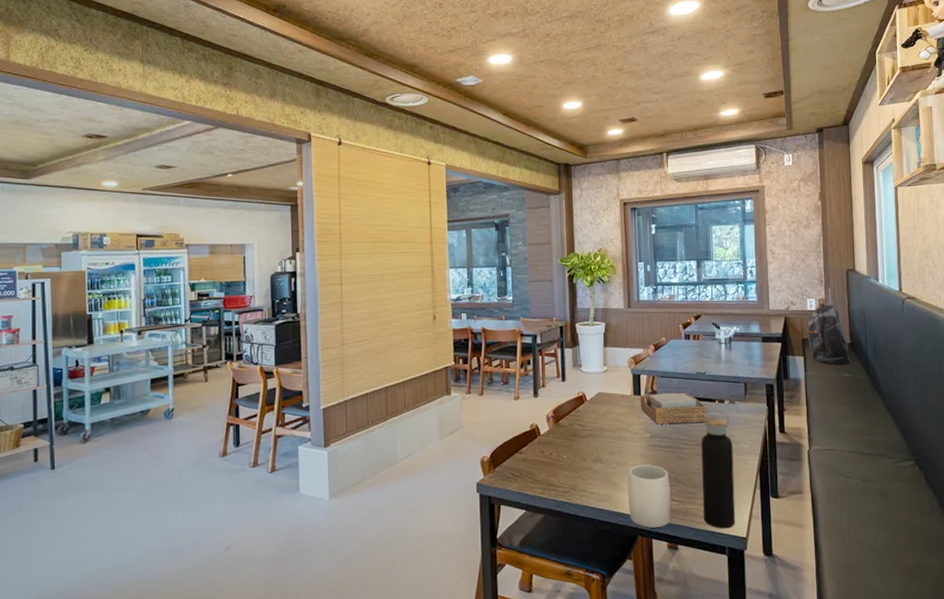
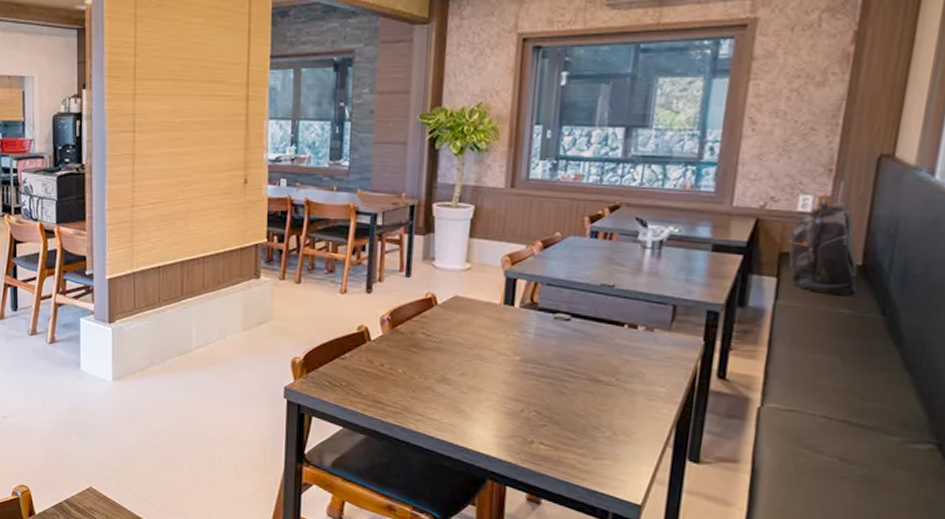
mug: present [628,464,672,528] -> none [478,393,542,474]
napkin holder: present [640,392,708,425] -> none [511,305,611,352]
water bottle: present [701,409,736,529] -> none [582,335,642,490]

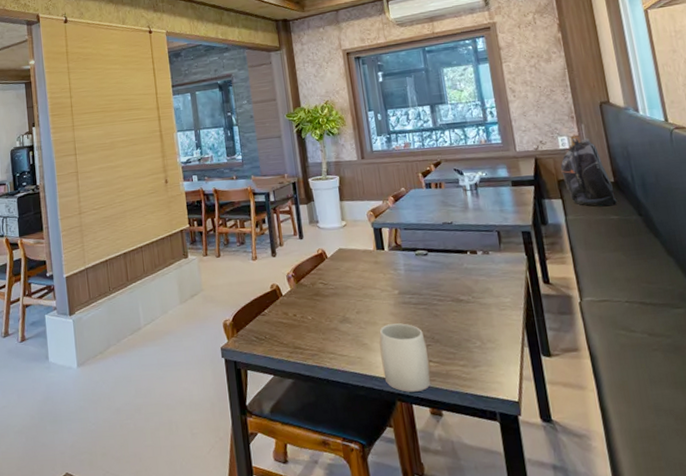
mug: none [478,393,542,474] -> present [379,323,431,392]

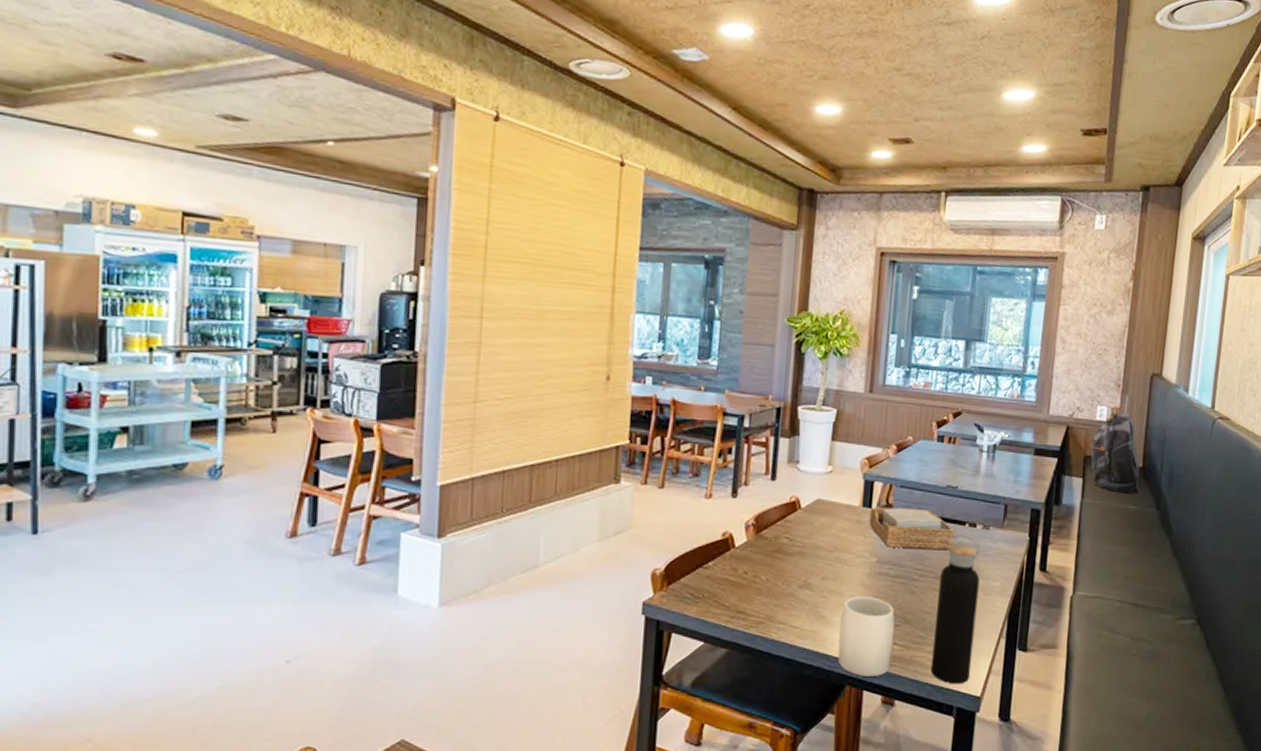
napkin holder: none [383,245,460,280] -> present [869,507,954,551]
water bottle: none [455,261,505,392] -> present [930,534,980,684]

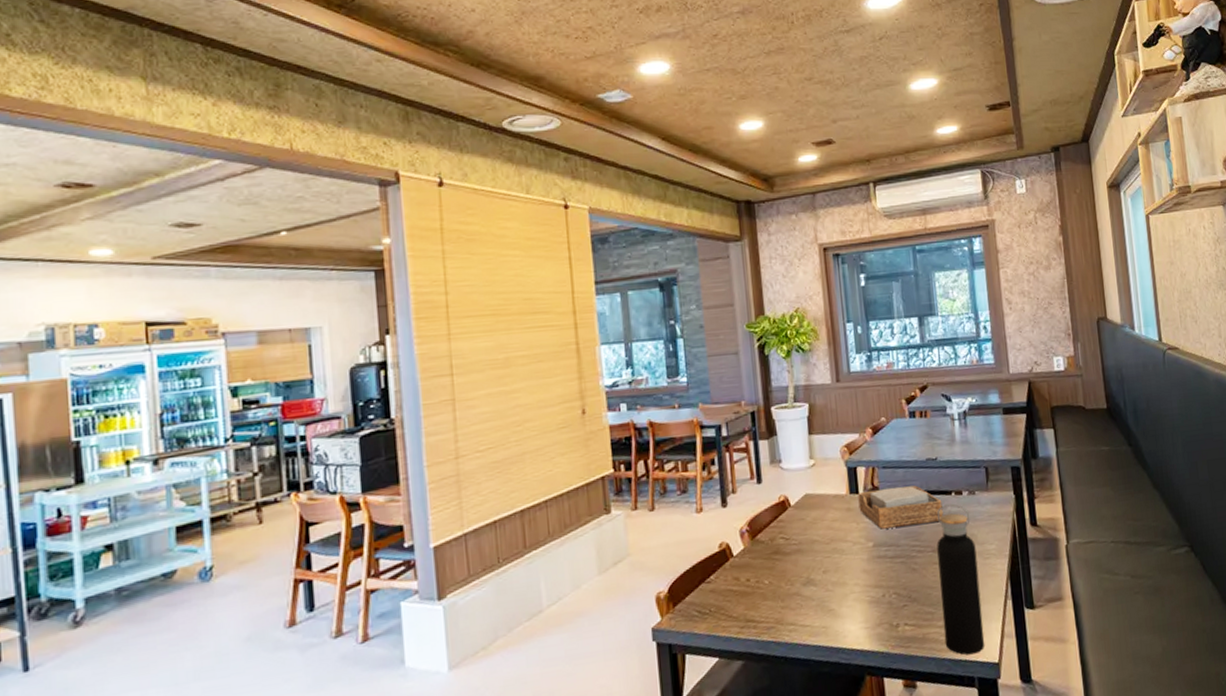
mug: present [837,596,895,676] -> none [848,581,905,664]
backpack: present [1090,409,1140,494] -> none [1054,357,1109,437]

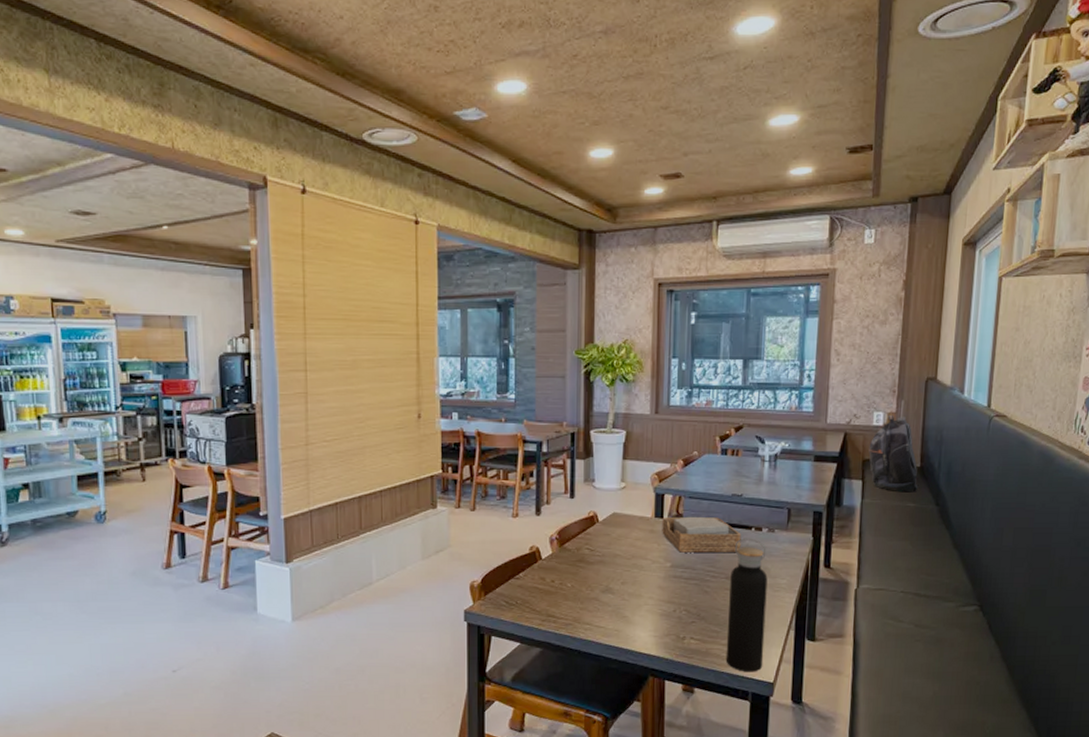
backpack: none [1054,357,1109,437] -> present [869,414,918,493]

